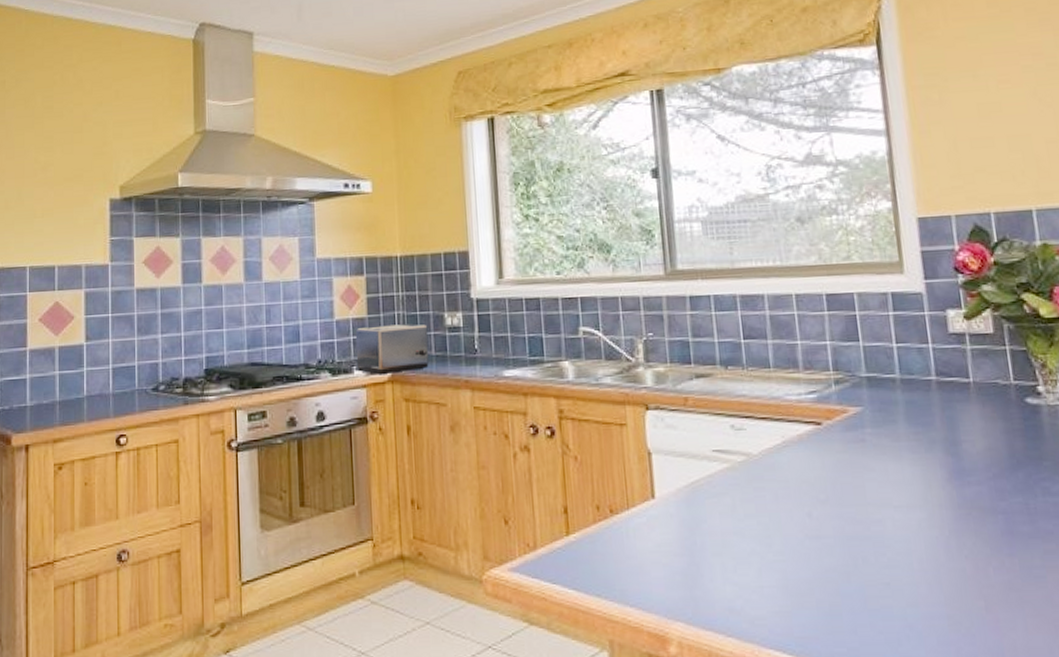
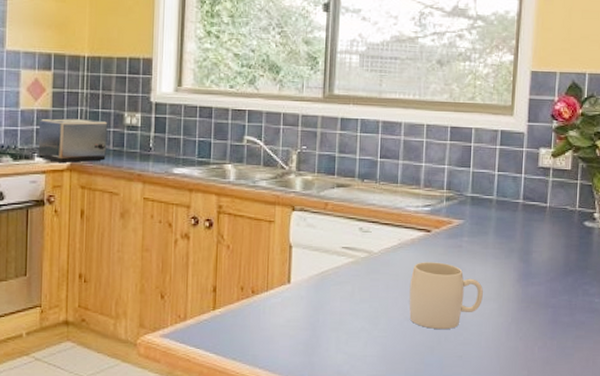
mug: none [804,462,905,550] -> present [409,262,483,330]

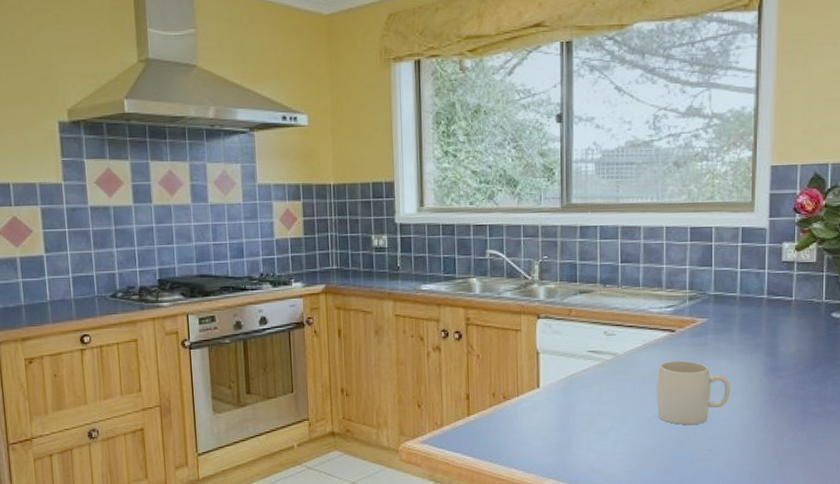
toaster: present [38,118,108,164] -> none [293,244,358,287]

